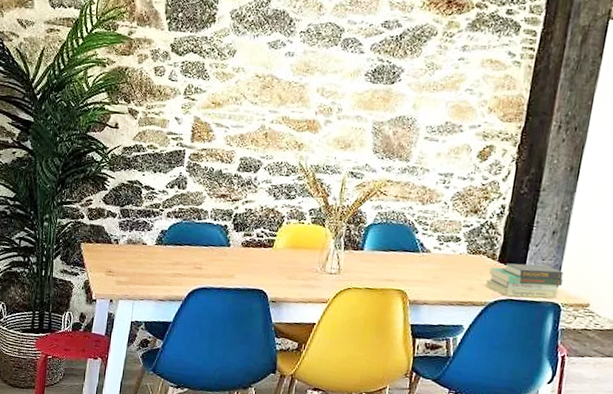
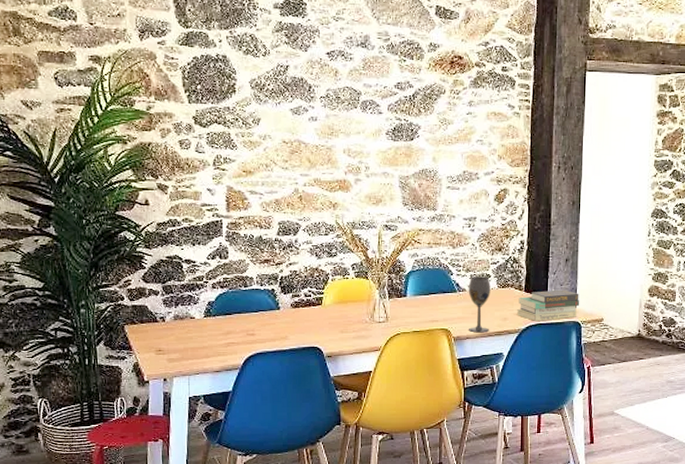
wine glass: none [428,238,460,301] -> present [468,276,490,333]

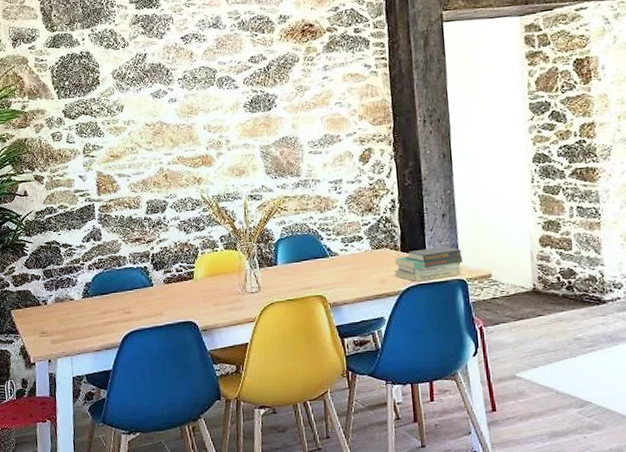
wine glass: present [468,276,490,333] -> none [340,239,366,298]

